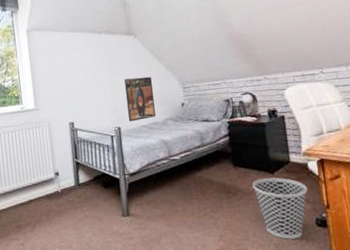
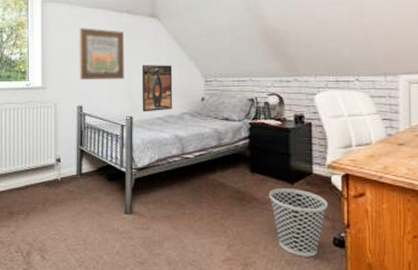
wall art: none [63,50,109,98] -> present [79,28,124,79]

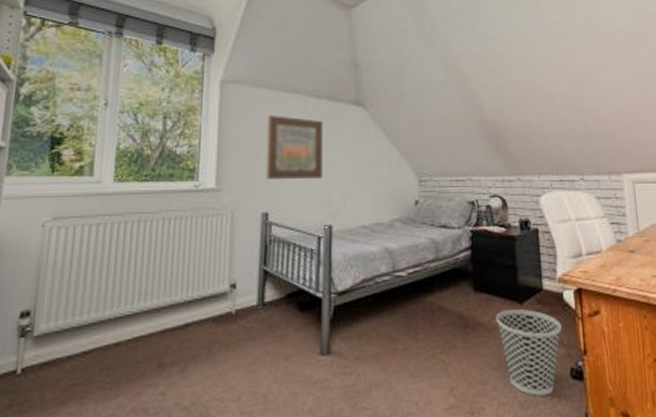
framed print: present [141,65,172,112] -> none [344,161,380,220]

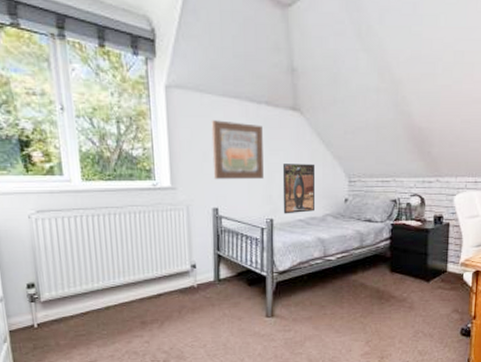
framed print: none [344,161,380,220] -> present [282,164,314,214]
wastebasket: present [496,309,562,396] -> none [406,286,459,347]

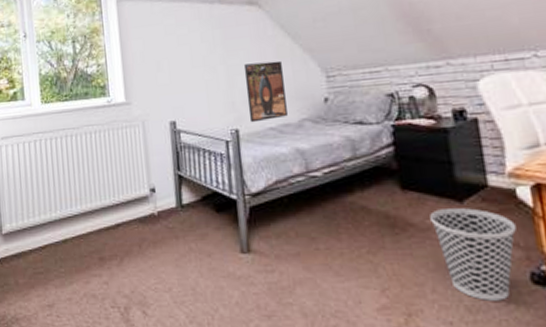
wall art: present [211,120,264,179] -> none [163,25,223,89]
wastebasket: none [406,286,459,347] -> present [430,208,516,301]

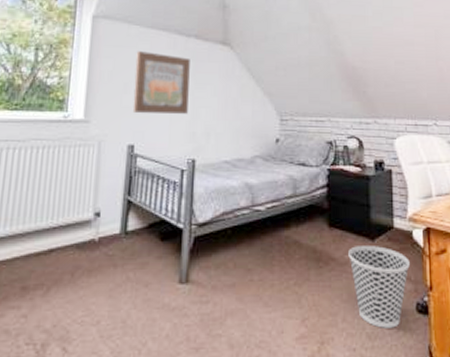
wall art: none [163,25,223,89] -> present [132,51,190,114]
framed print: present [243,60,288,123] -> none [207,98,243,155]

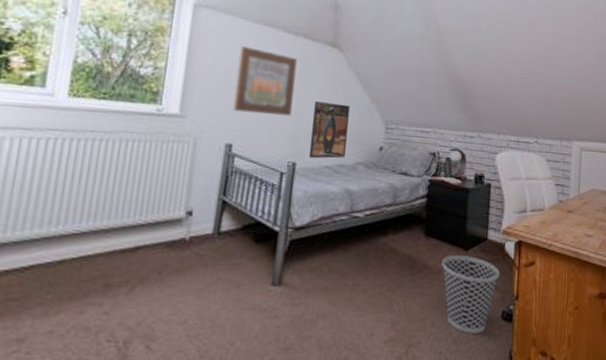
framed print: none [207,98,243,155] -> present [308,101,350,159]

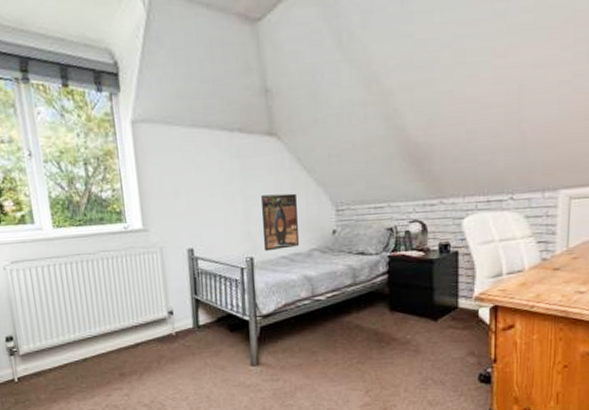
wall art: present [232,46,297,116] -> none [181,153,241,217]
wastebasket: present [442,255,500,334] -> none [410,325,474,396]

